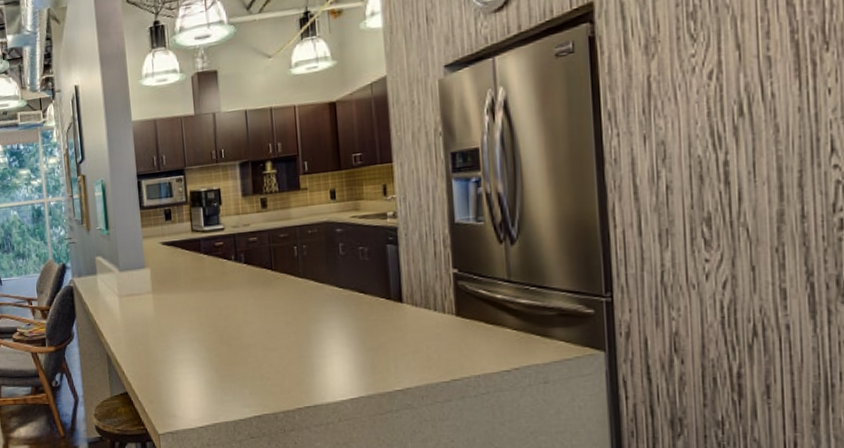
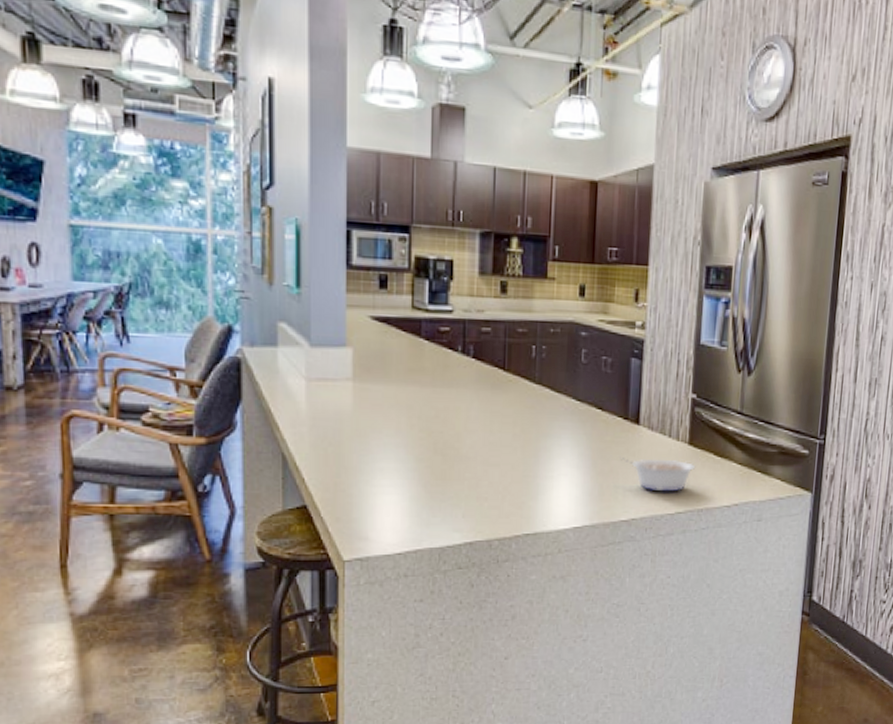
legume: none [387,331,467,362] -> present [619,456,696,492]

